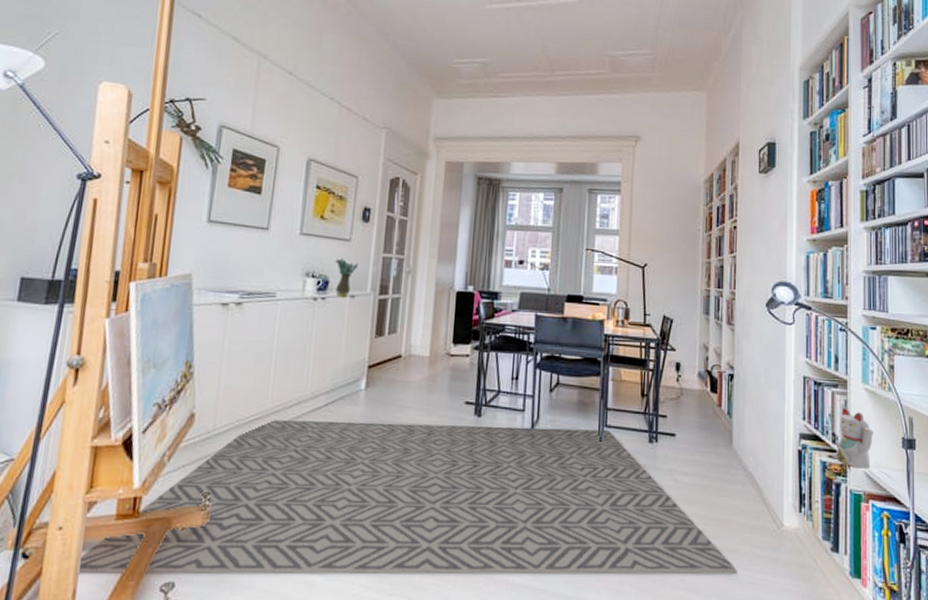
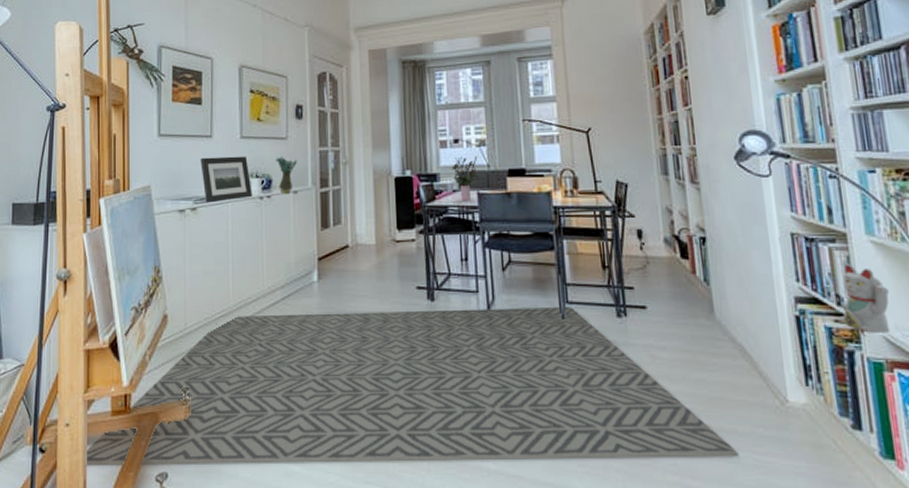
picture frame: none [252,250,306,299] -> present [200,156,252,203]
bouquet: none [512,277,540,322] -> present [450,155,478,201]

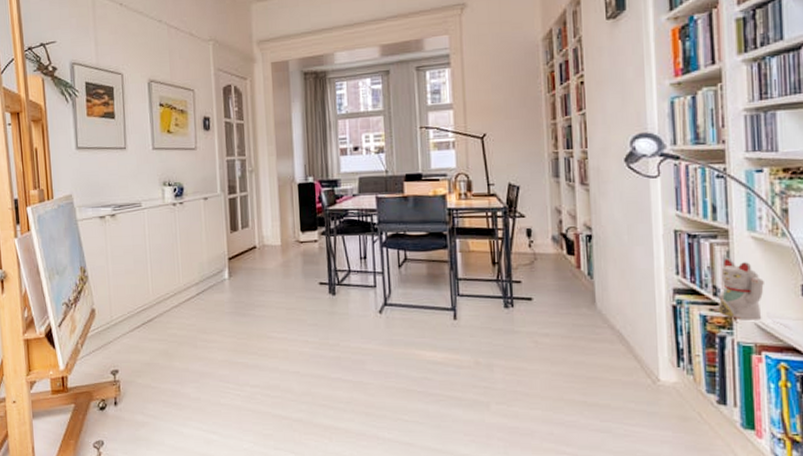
rug: present [84,307,739,467] -> none [31,299,610,436]
picture frame: present [200,156,252,203] -> none [116,166,166,210]
vase: present [275,155,297,195] -> none [186,165,206,202]
bouquet: present [450,155,478,201] -> none [350,162,377,205]

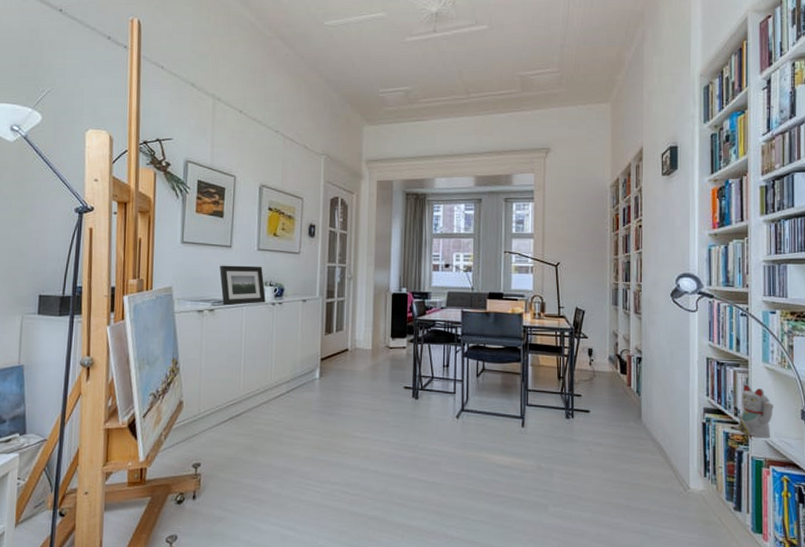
picture frame: none [116,166,166,210] -> present [219,265,266,306]

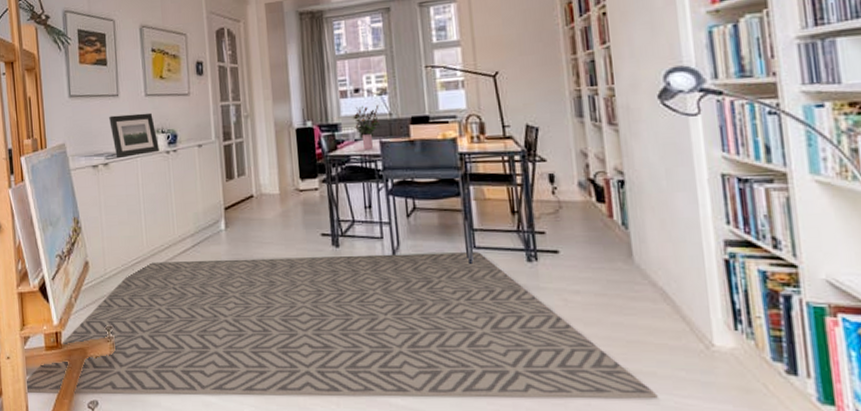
rug: none [101,405,648,530] -> present [25,252,658,399]
bouquet: none [440,279,464,317] -> present [351,104,380,150]
decorative figurine: present [734,383,773,438] -> none [774,204,835,277]

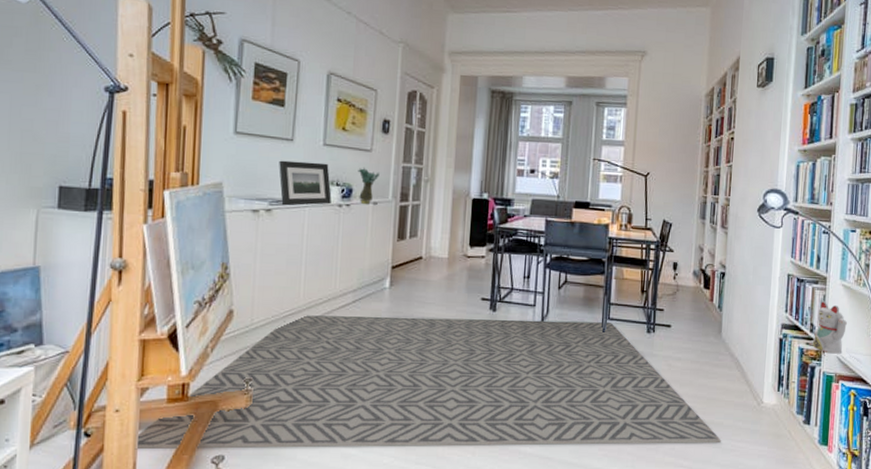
vase: none [179,111,200,149] -> present [358,167,380,205]
bouquet: present [351,104,380,150] -> none [524,185,550,226]
decorative figurine: none [774,204,835,277] -> present [809,300,847,354]

